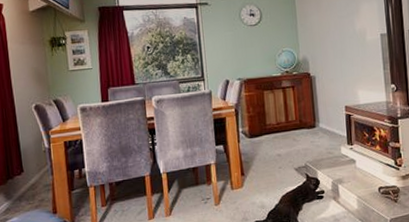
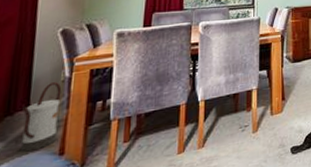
watering can: none [17,152,48,209] -> present [21,82,62,152]

